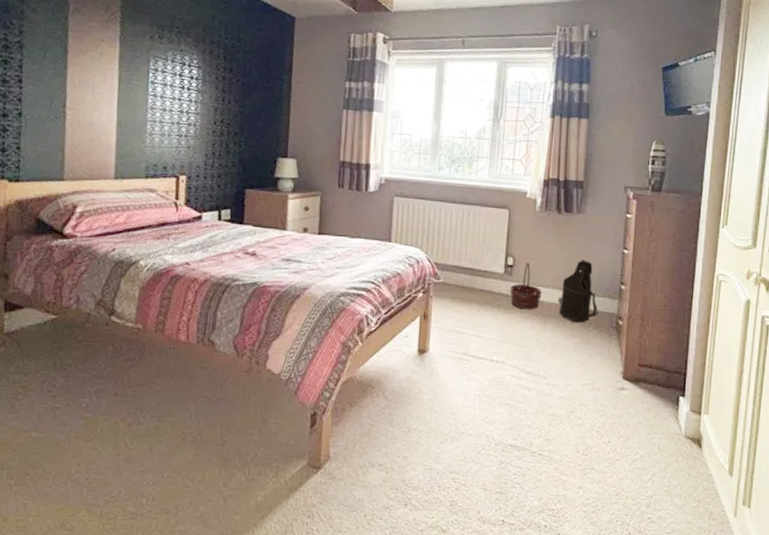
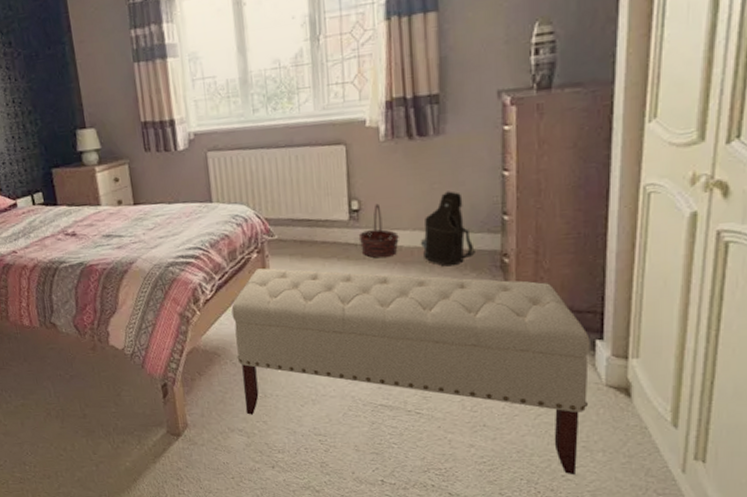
bench: none [389,308,676,518] -> present [231,268,590,475]

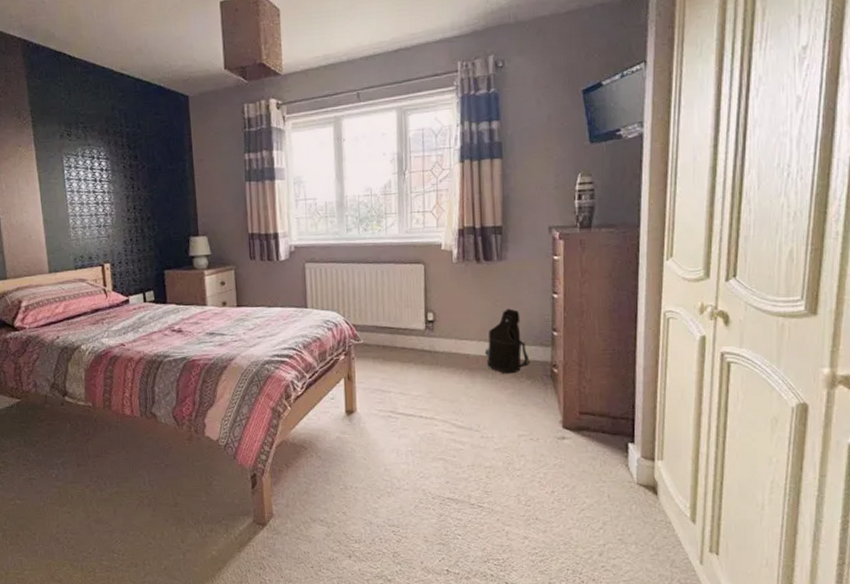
bench: present [231,268,590,475] -> none [319,369,624,566]
basket: present [358,203,400,258] -> none [432,316,468,365]

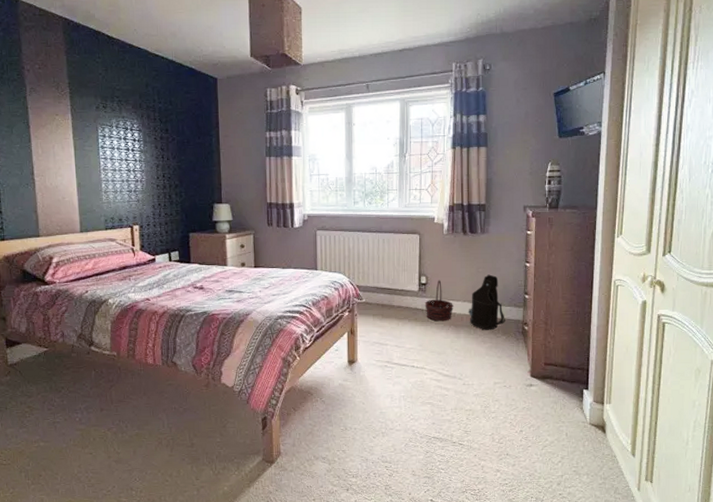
basket: none [432,316,468,365] -> present [424,280,454,322]

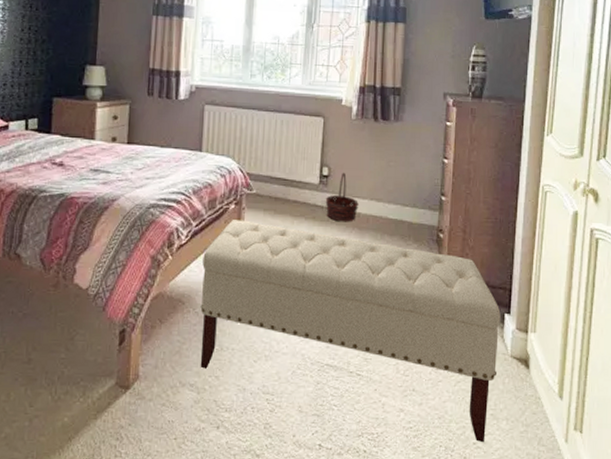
bench: none [325,325,580,494] -> present [200,220,501,443]
shoulder bag: present [468,274,505,330] -> none [375,169,418,236]

